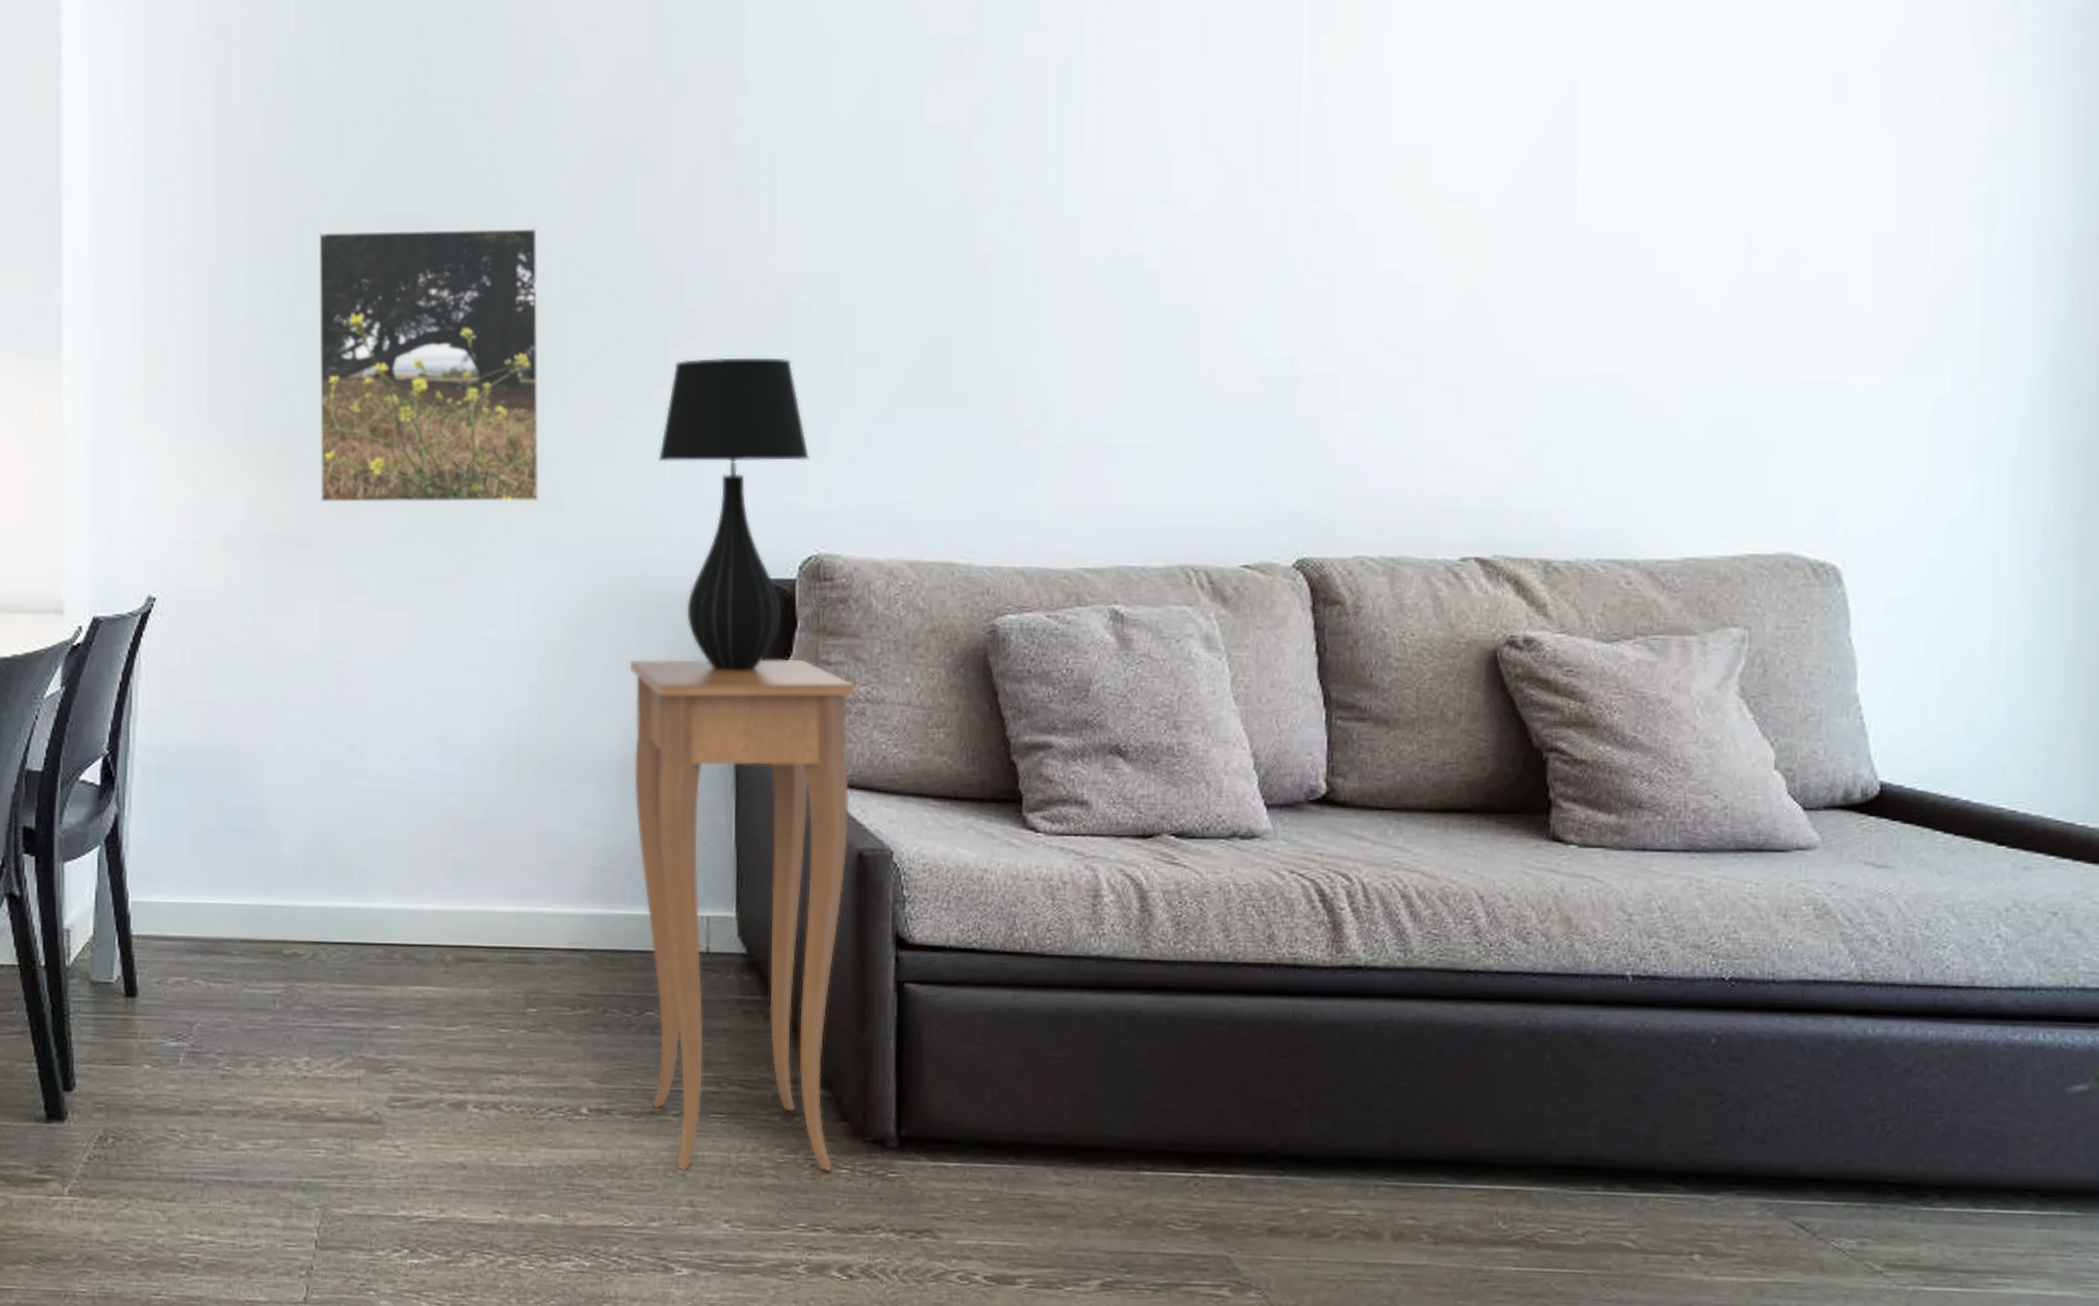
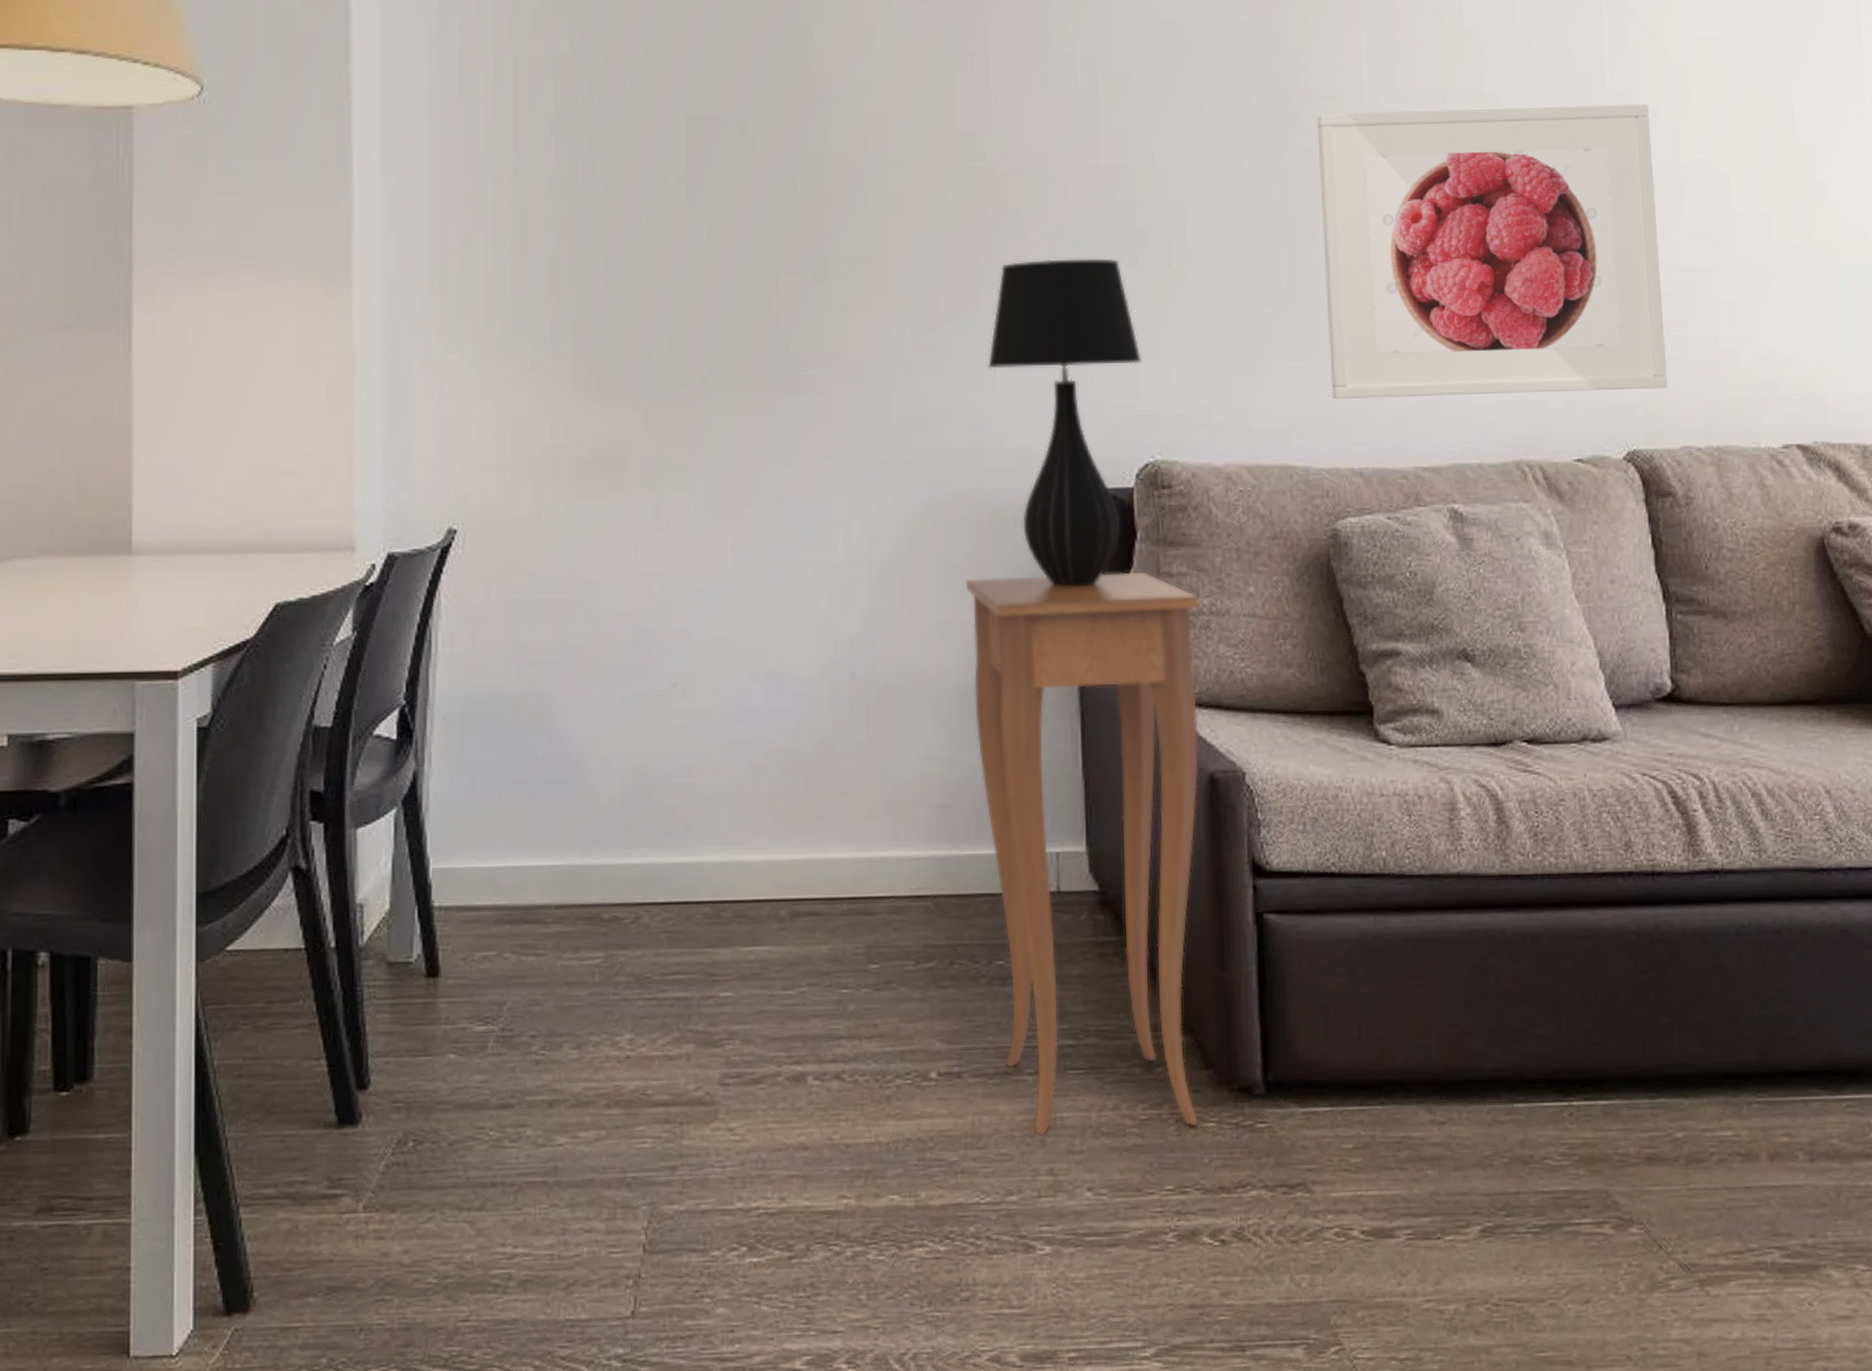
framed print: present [317,227,540,504] -> none [625,128,866,422]
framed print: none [996,212,1344,500] -> present [1316,104,1668,399]

